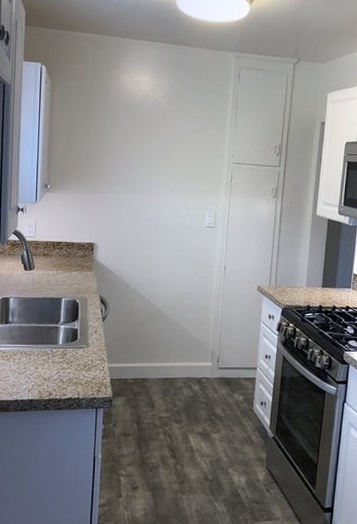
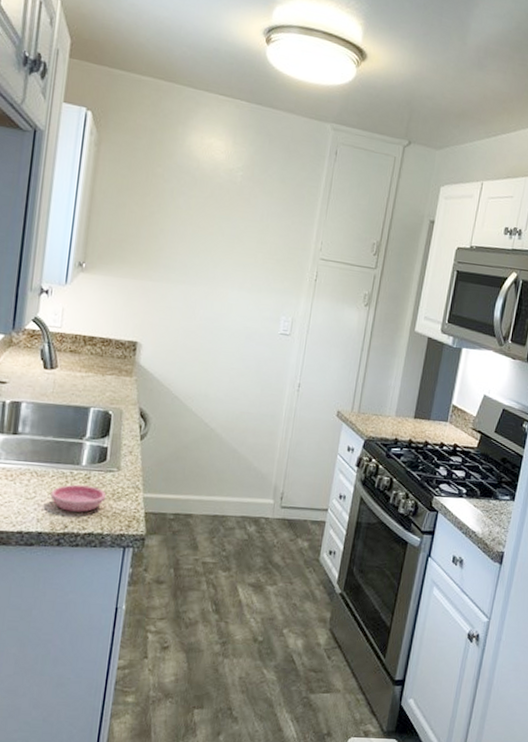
saucer: none [37,360,80,382] -> present [50,484,107,512]

